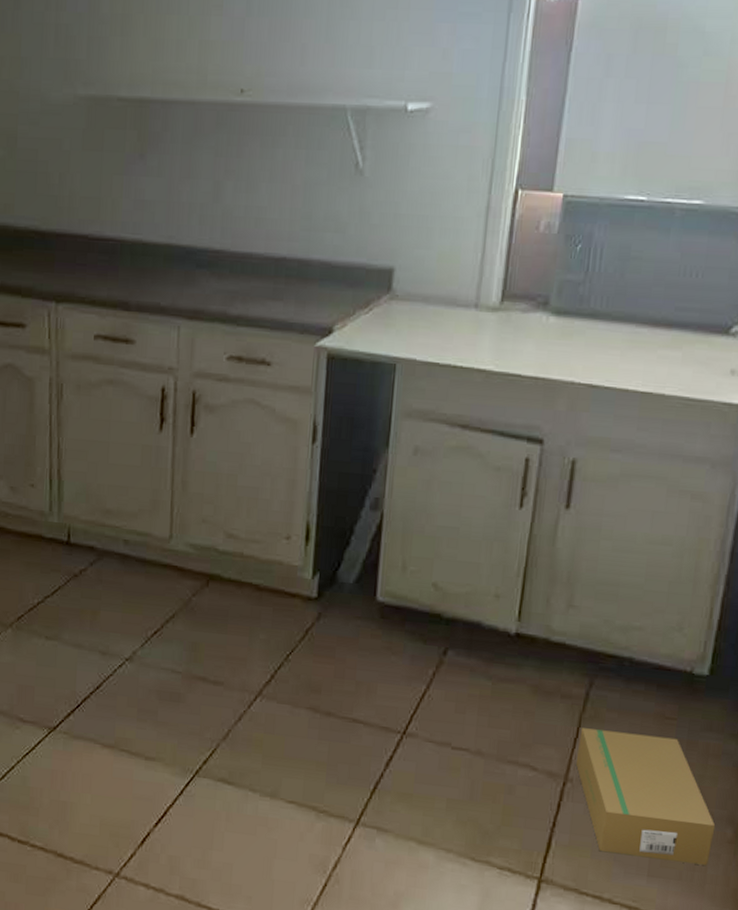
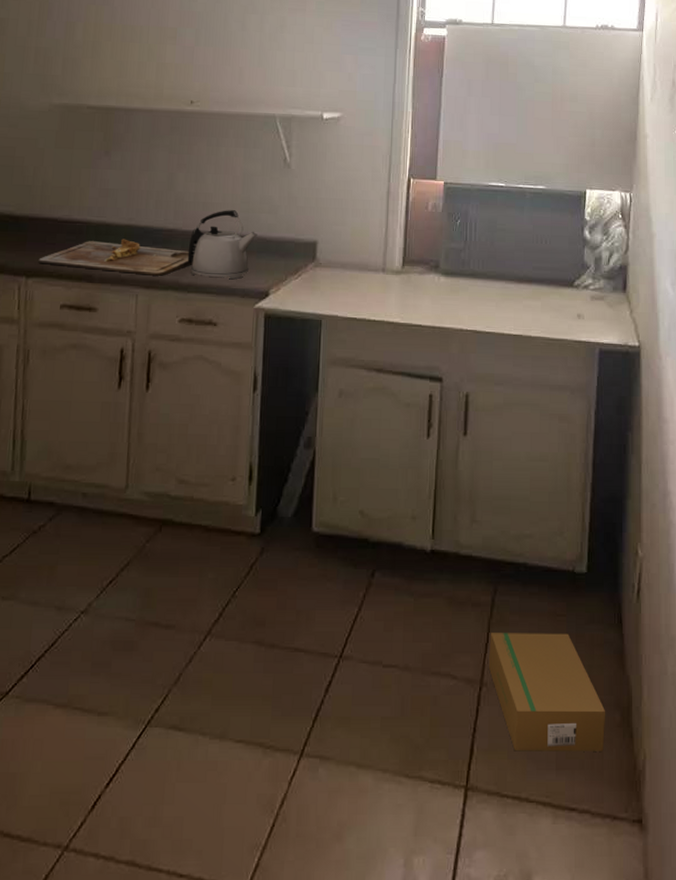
cutting board: none [68,260,243,305] -> present [38,239,193,276]
kettle: none [236,227,321,312] -> present [187,210,258,280]

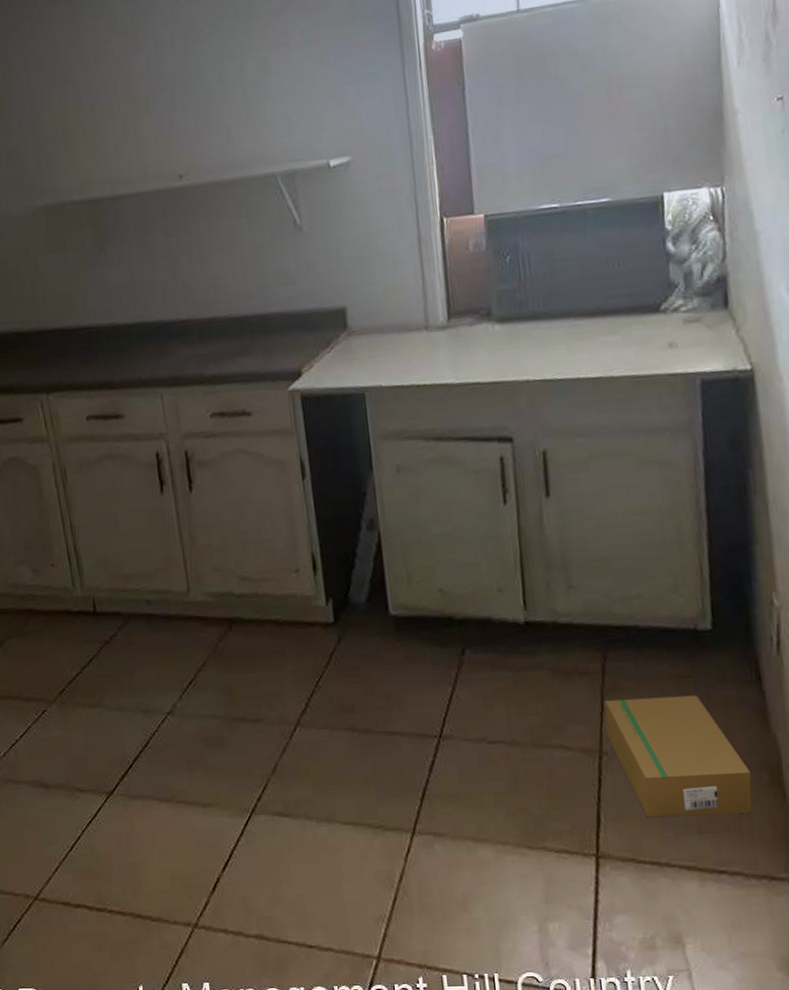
cutting board: present [38,239,193,276] -> none [55,338,214,378]
kettle: present [187,210,258,280] -> none [205,288,278,365]

